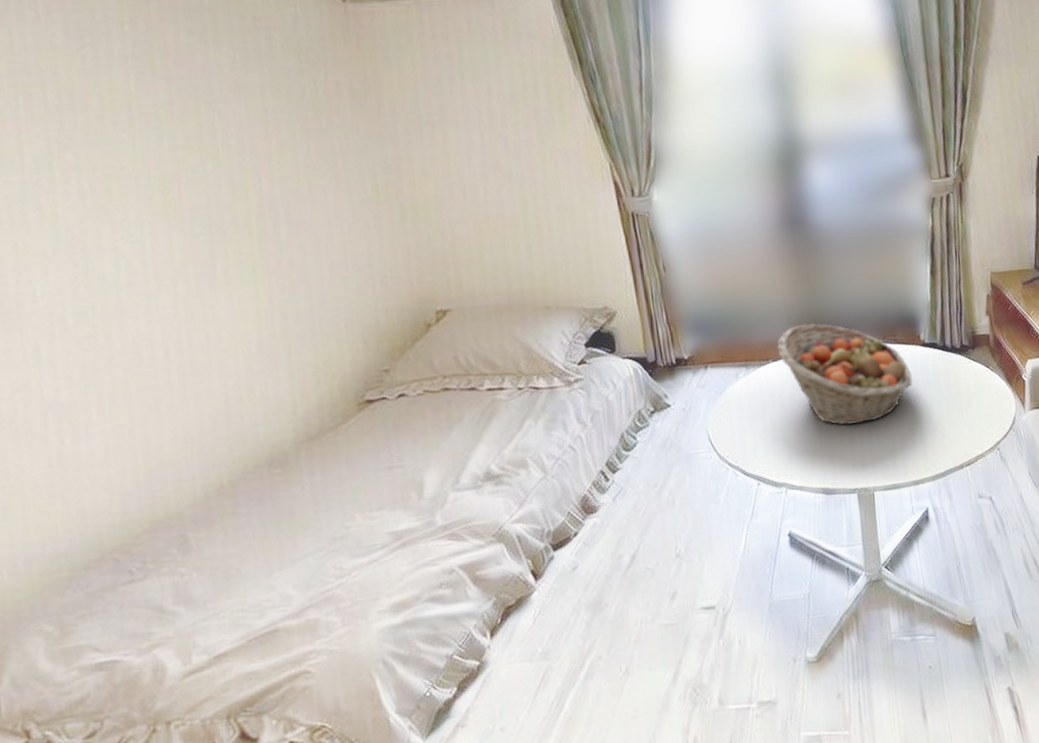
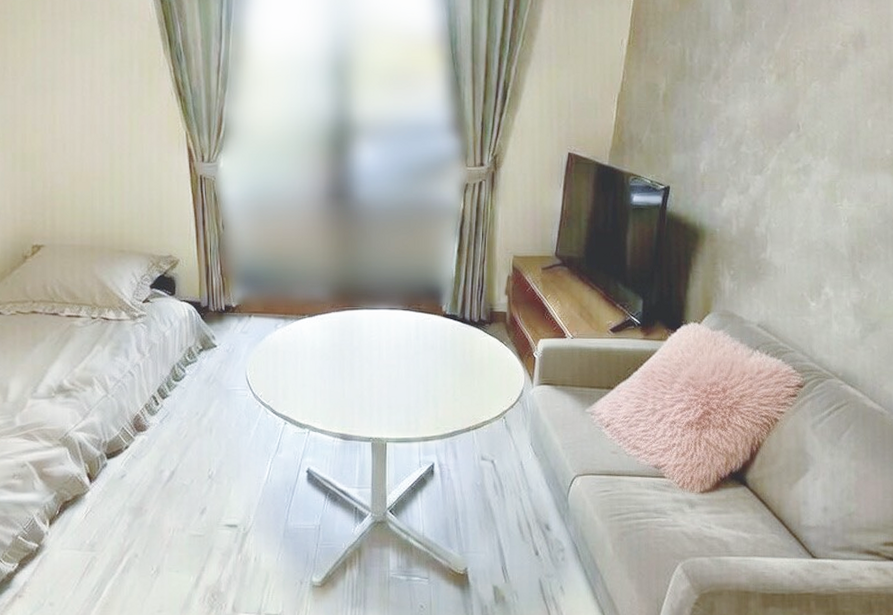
fruit basket: present [777,323,913,426] -> none [314,286,432,380]

